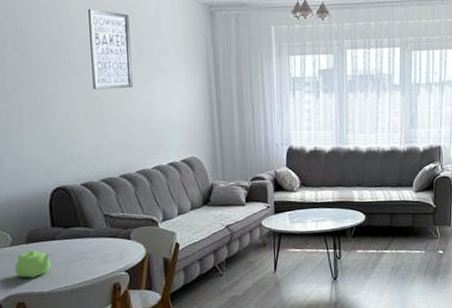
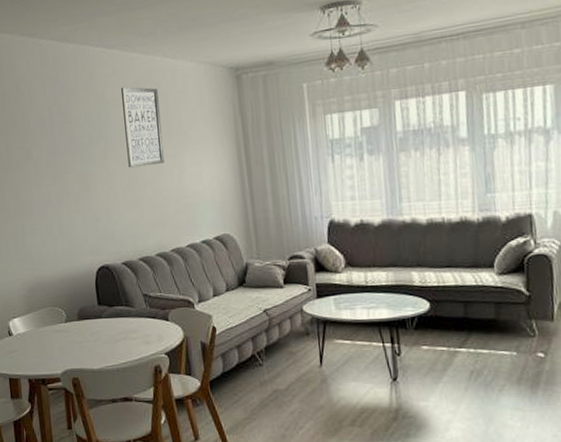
teapot: present [14,250,52,279] -> none [69,327,100,355]

